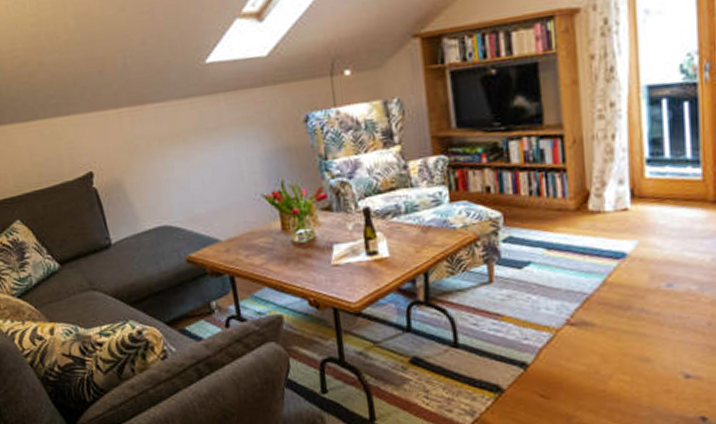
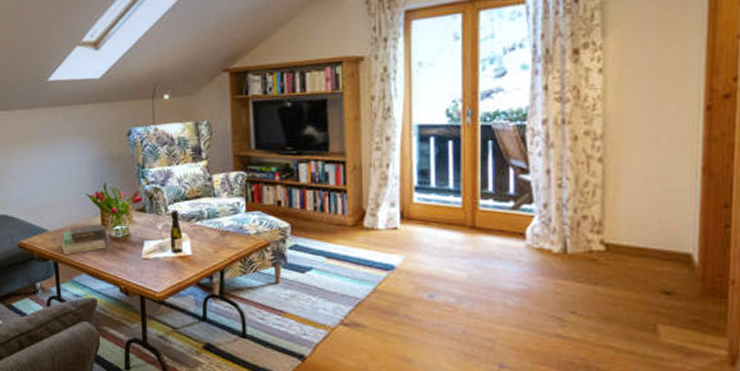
books: none [236,228,290,268] -> present [61,224,107,256]

